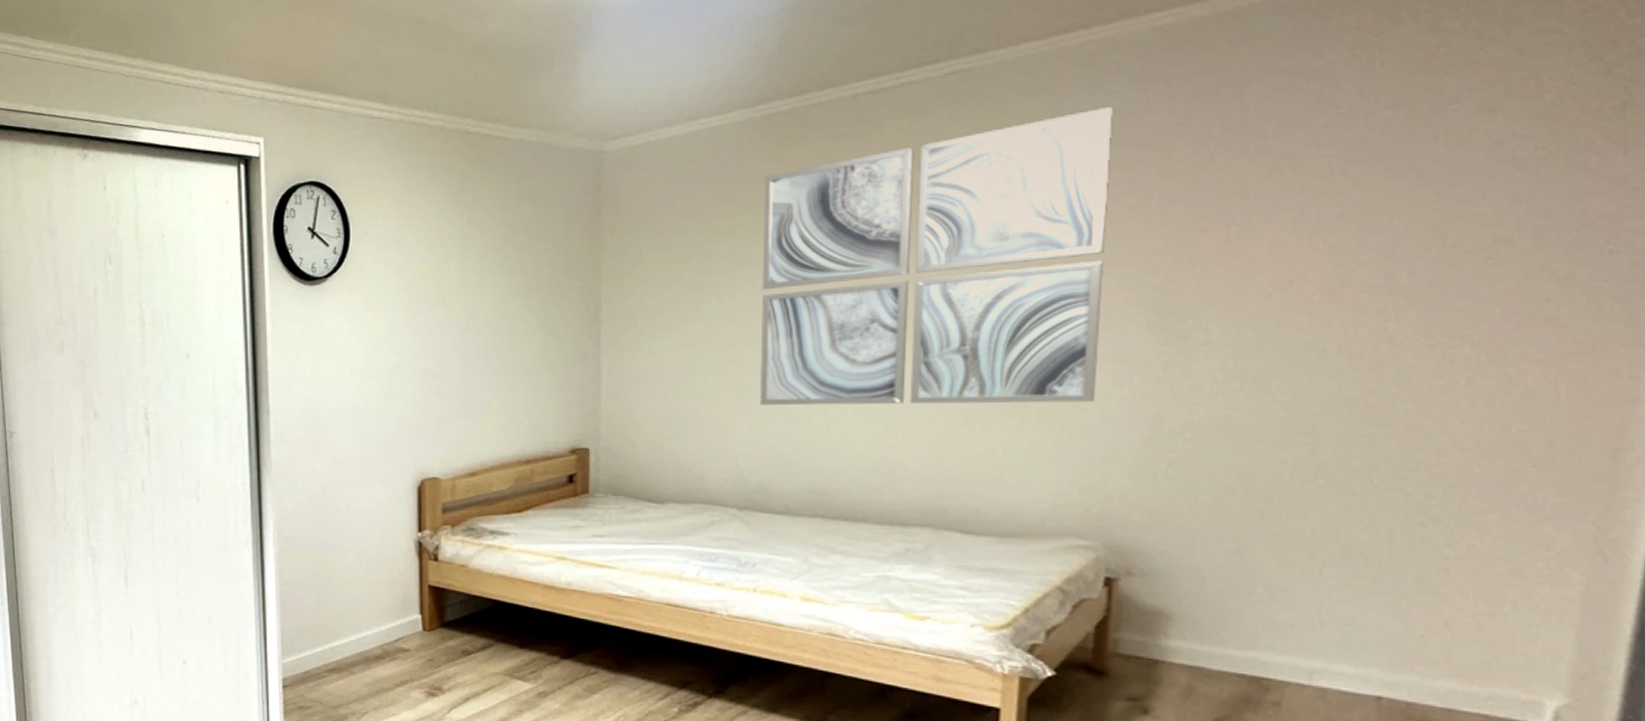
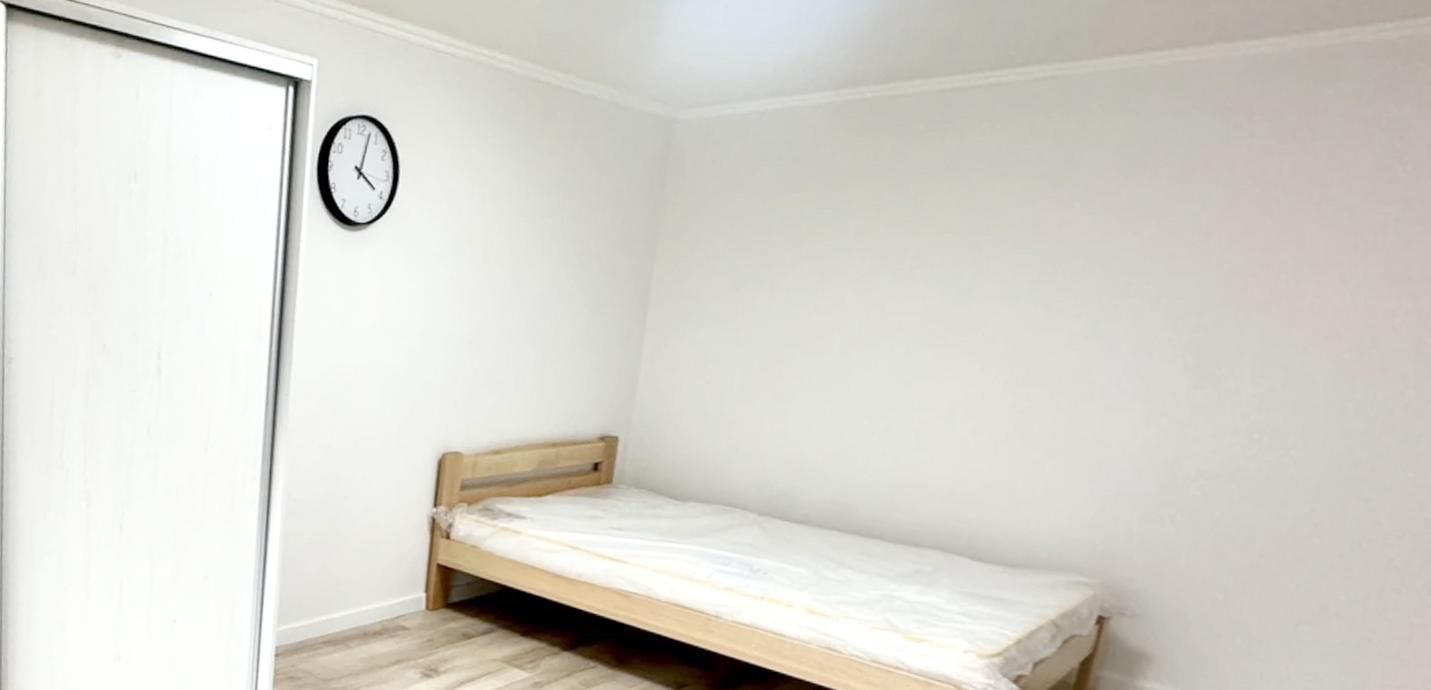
wall art: present [759,106,1113,406] -> none [796,134,1192,440]

